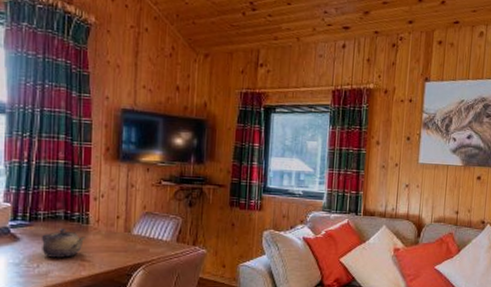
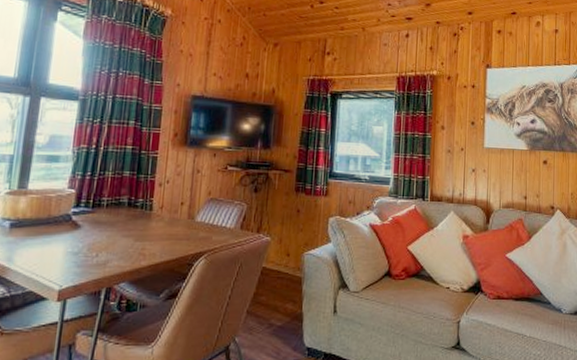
teapot: present [42,228,85,258] -> none [102,214,148,247]

